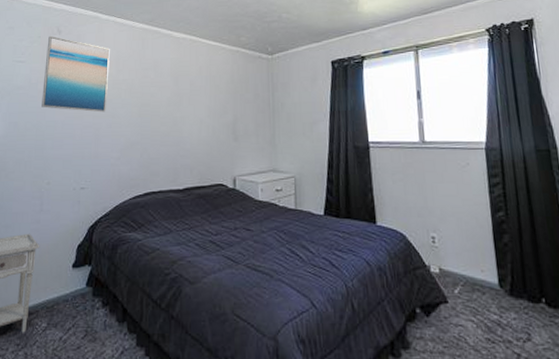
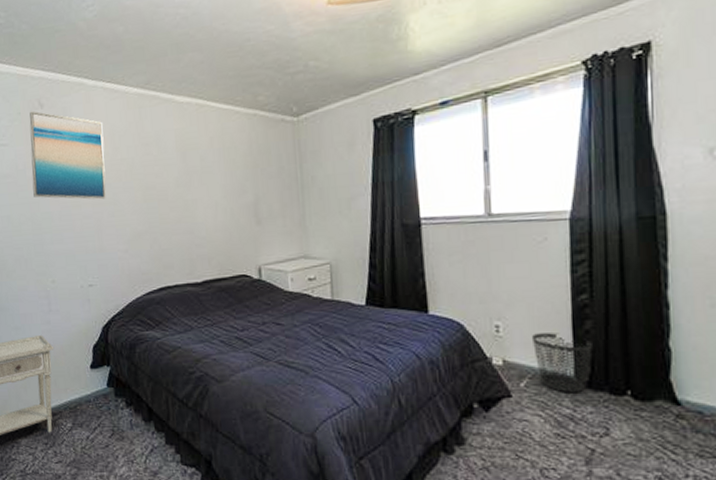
wastebasket: none [462,245,511,300] -> present [532,333,592,393]

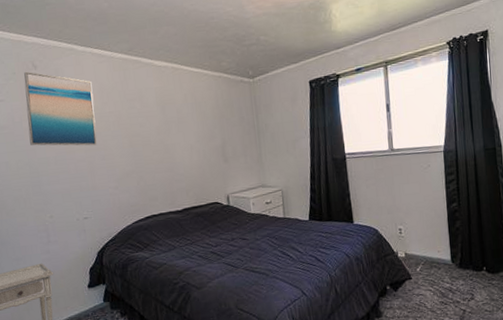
wastebasket: present [532,333,592,393] -> none [423,231,461,273]

